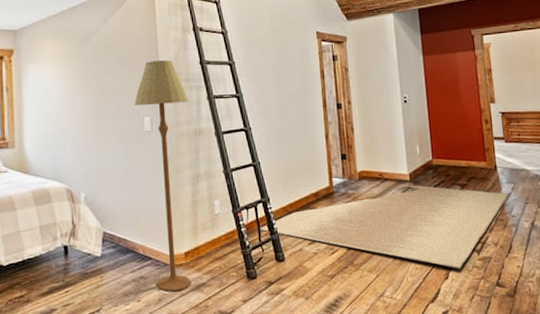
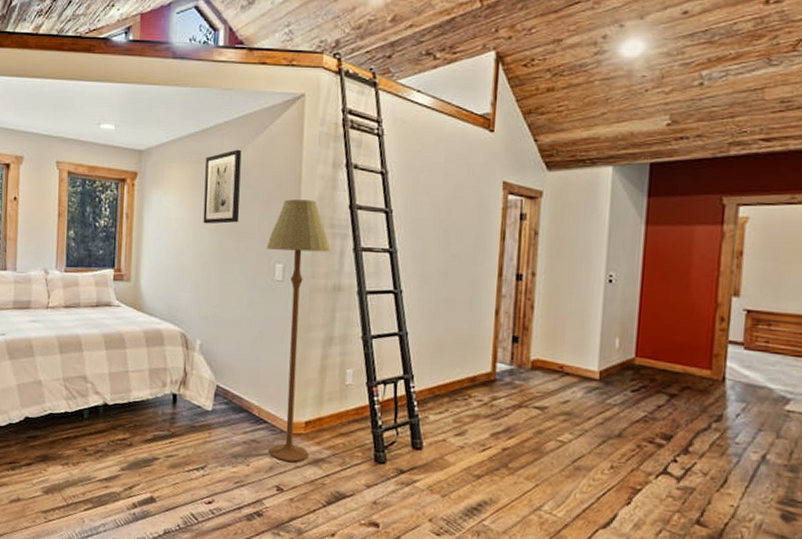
wall art: none [73,23,109,89] -> present [203,149,242,224]
rug: present [259,185,509,269] -> none [397,385,737,496]

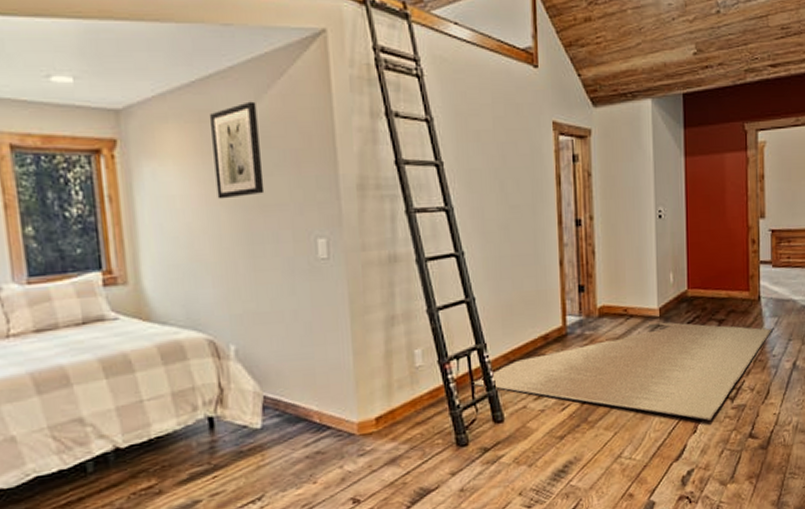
floor lamp: present [266,199,330,463] -> none [303,158,385,468]
rug: none [397,385,737,496] -> present [473,322,771,421]

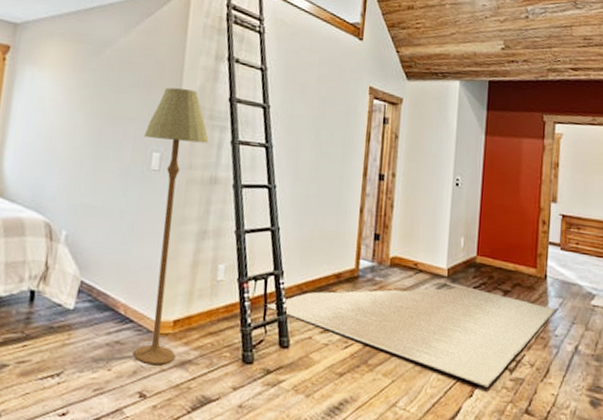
wall art: present [209,101,265,199] -> none [78,32,125,108]
floor lamp: none [303,158,385,468] -> present [134,87,209,366]

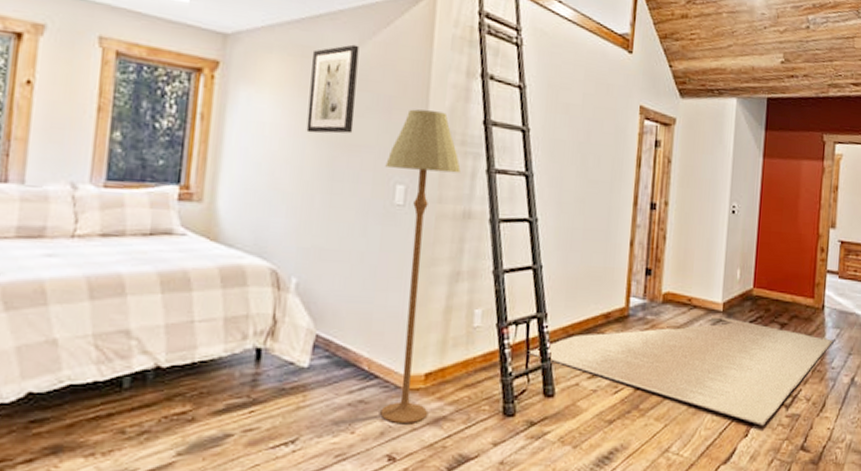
wall art: none [78,32,125,108] -> present [306,44,359,134]

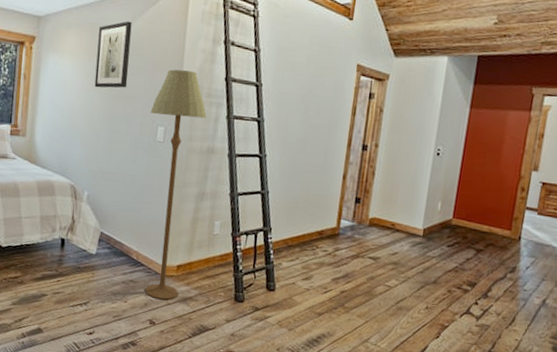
rug: present [528,317,833,426] -> none [256,240,527,331]

